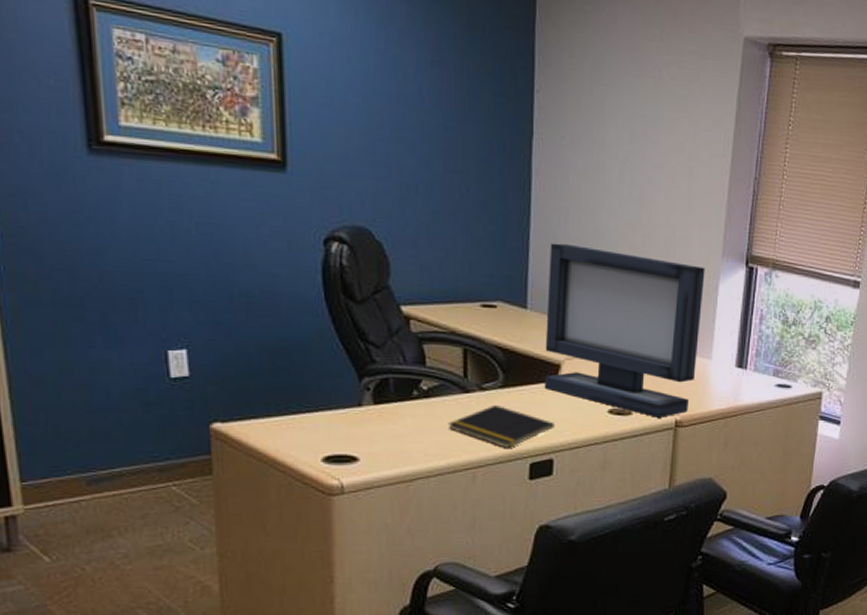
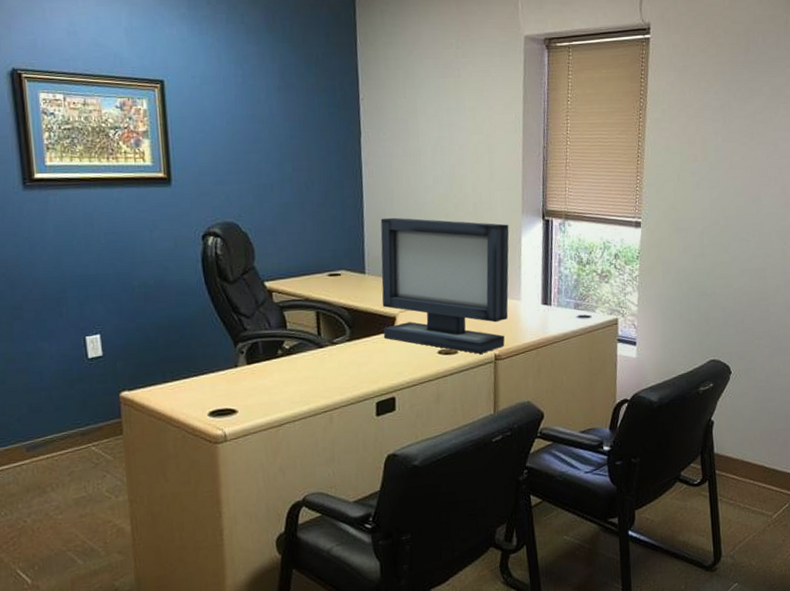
notepad: present [447,404,555,448] -> none [307,355,394,391]

